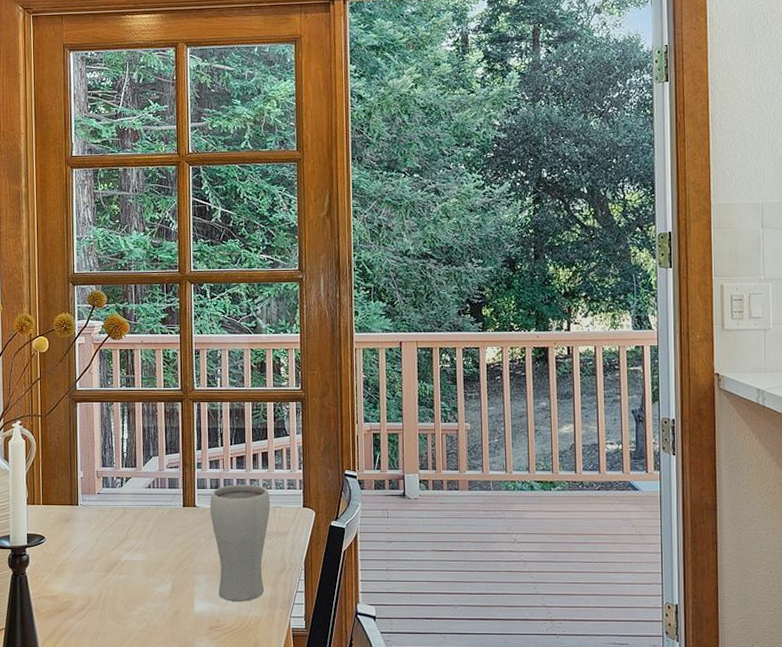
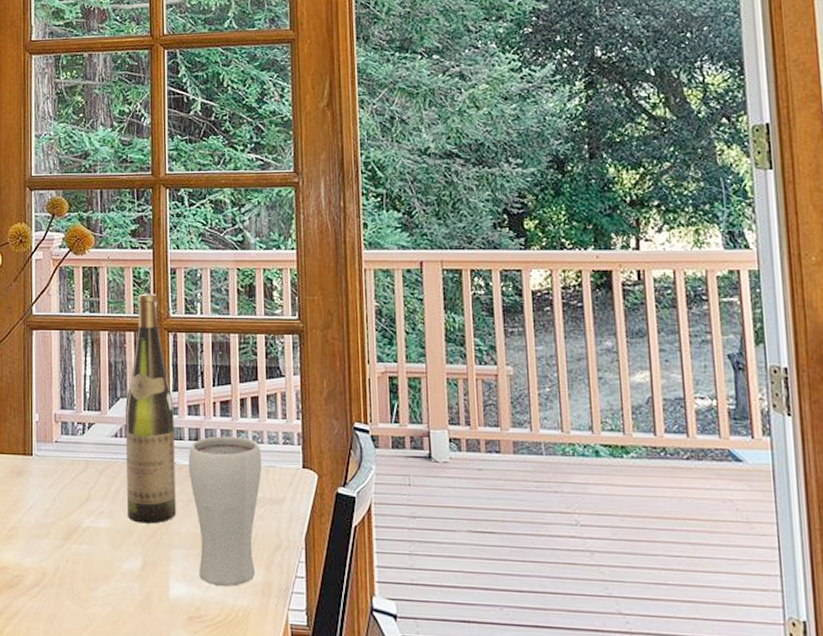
wine bottle: none [157,370,200,556] -> present [125,293,176,524]

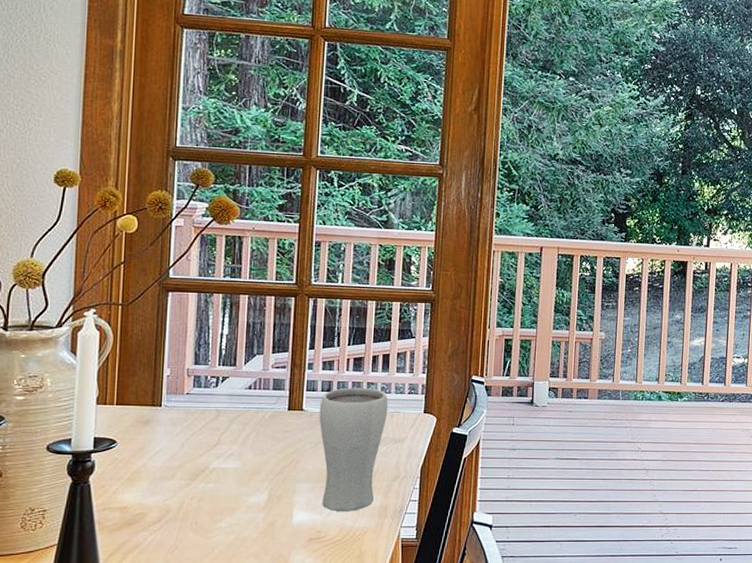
wine bottle: present [125,293,176,524] -> none [257,262,309,463]

